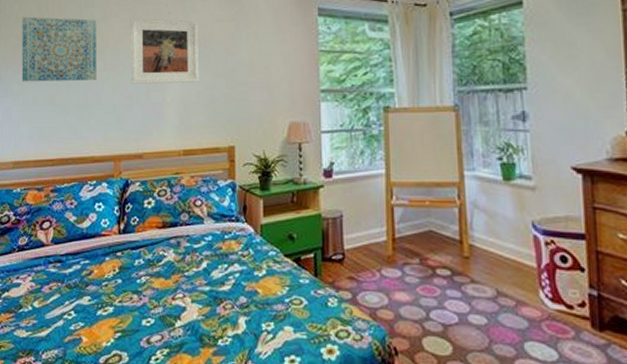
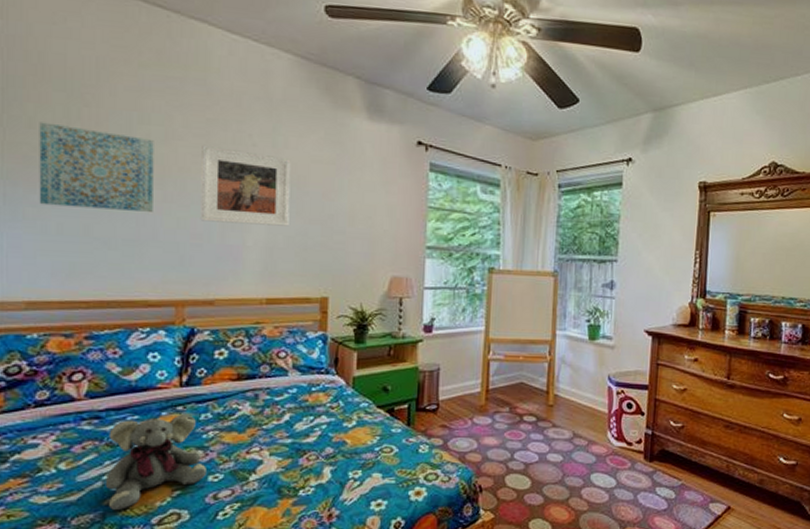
plush elephant: none [65,260,140,348] -> present [105,414,206,510]

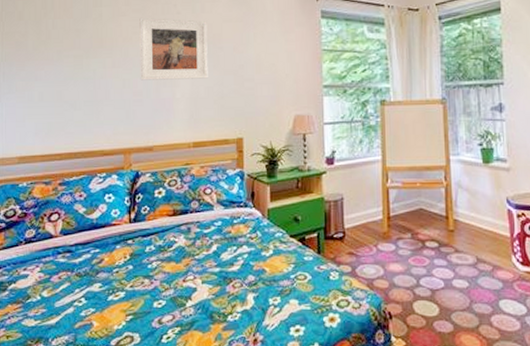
wall art: present [39,122,154,212] -> none [26,14,105,79]
plush elephant: present [105,414,206,510] -> none [75,247,152,332]

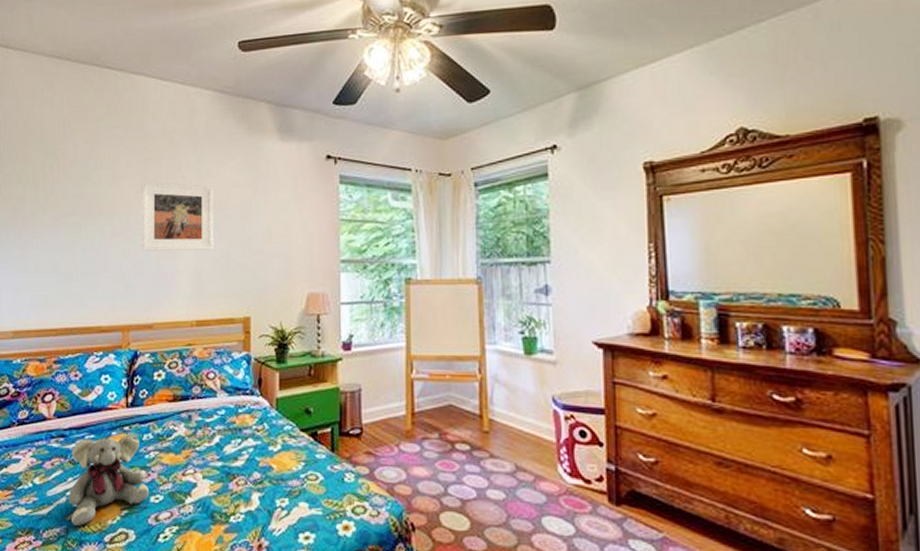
plush elephant: none [75,247,152,332] -> present [68,434,149,526]

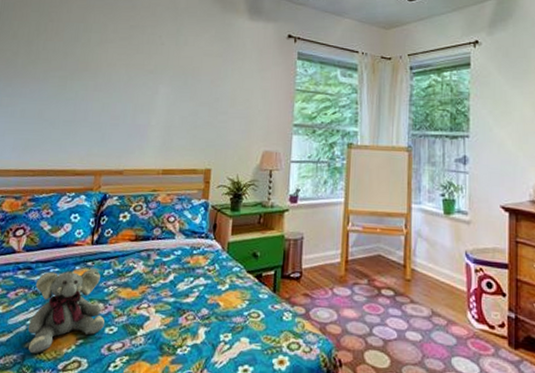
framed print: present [141,181,214,251] -> none [119,45,189,109]

